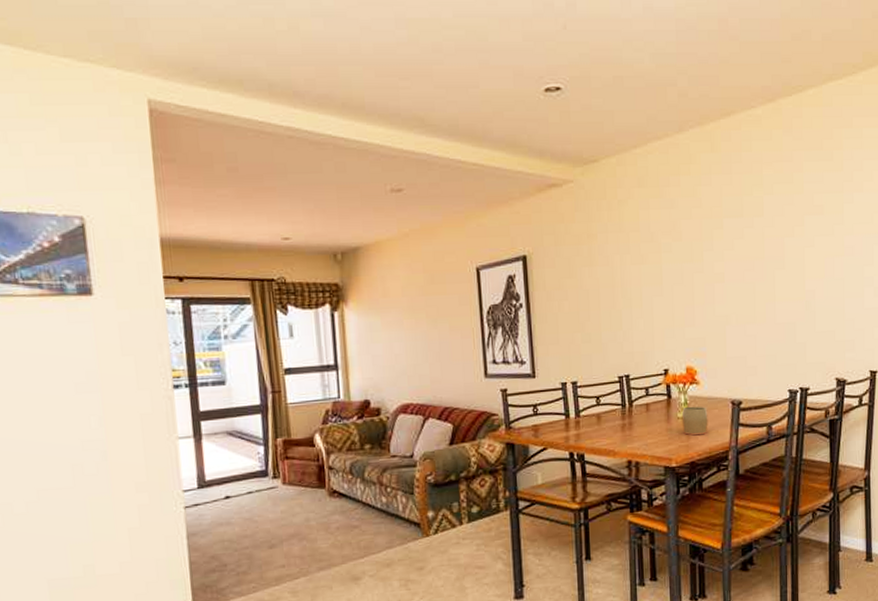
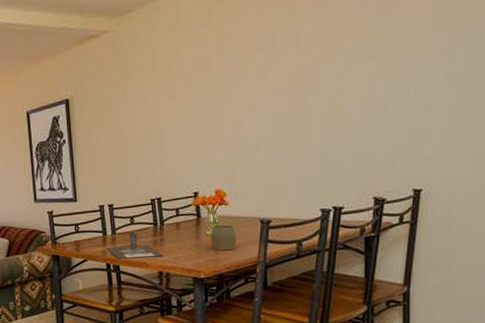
place setting: none [570,416,631,446] -> present [107,233,162,259]

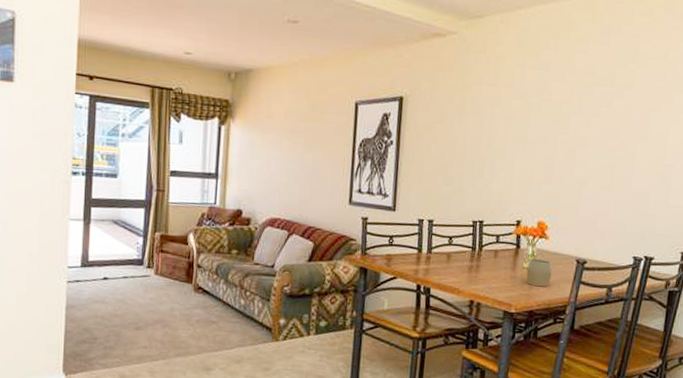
place setting: present [107,233,162,259] -> none [420,255,476,284]

